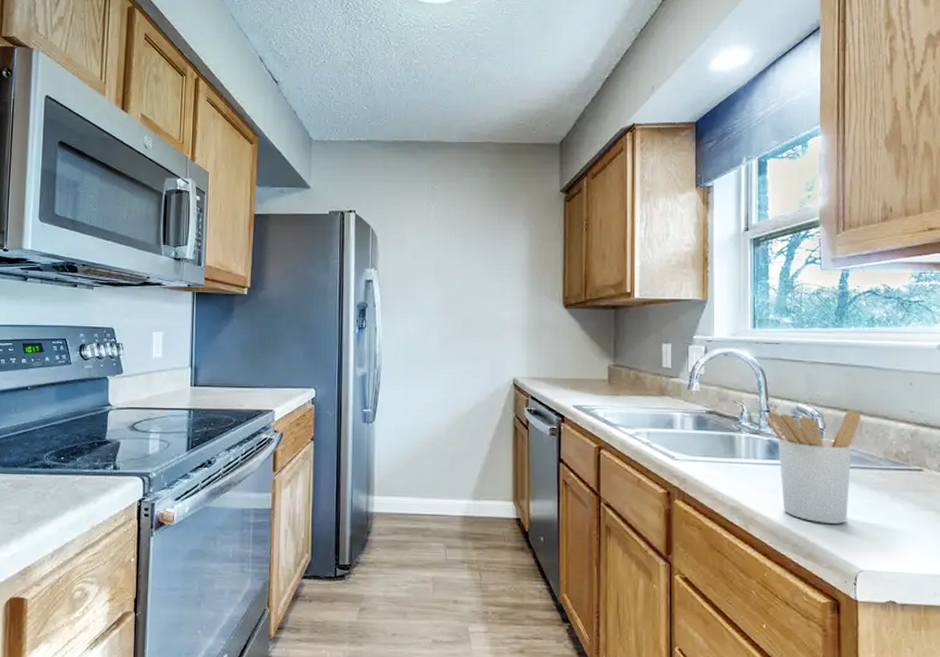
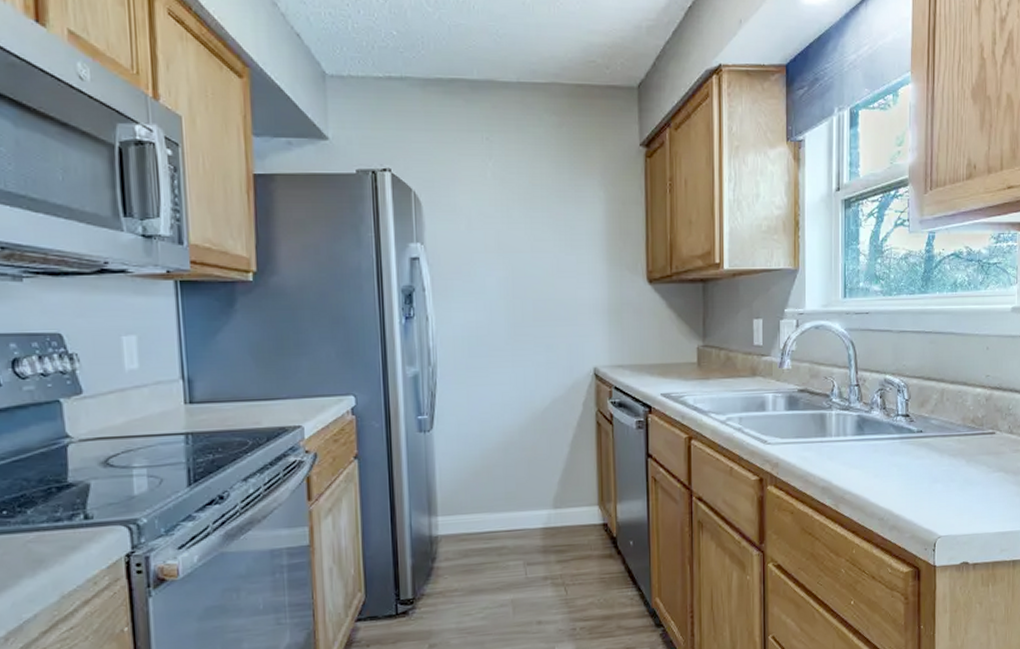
utensil holder: present [764,410,861,524] -> none [854,378,943,495]

